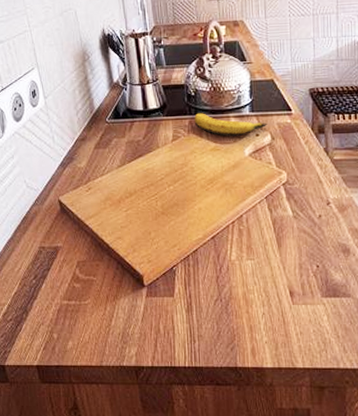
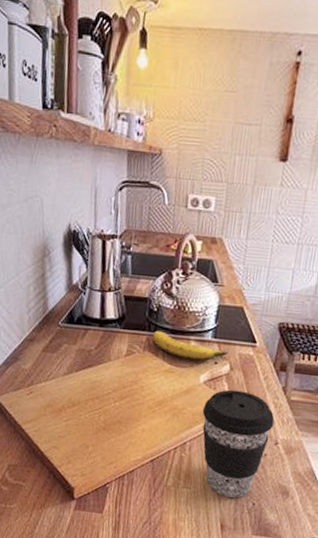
coffee cup: none [252,157,323,263] -> present [202,389,275,498]

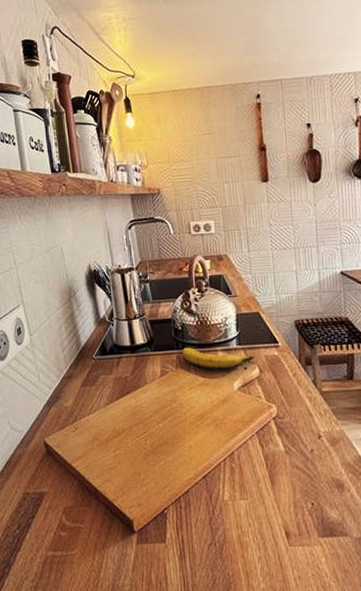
coffee cup: present [202,389,275,498] -> none [242,391,313,501]

